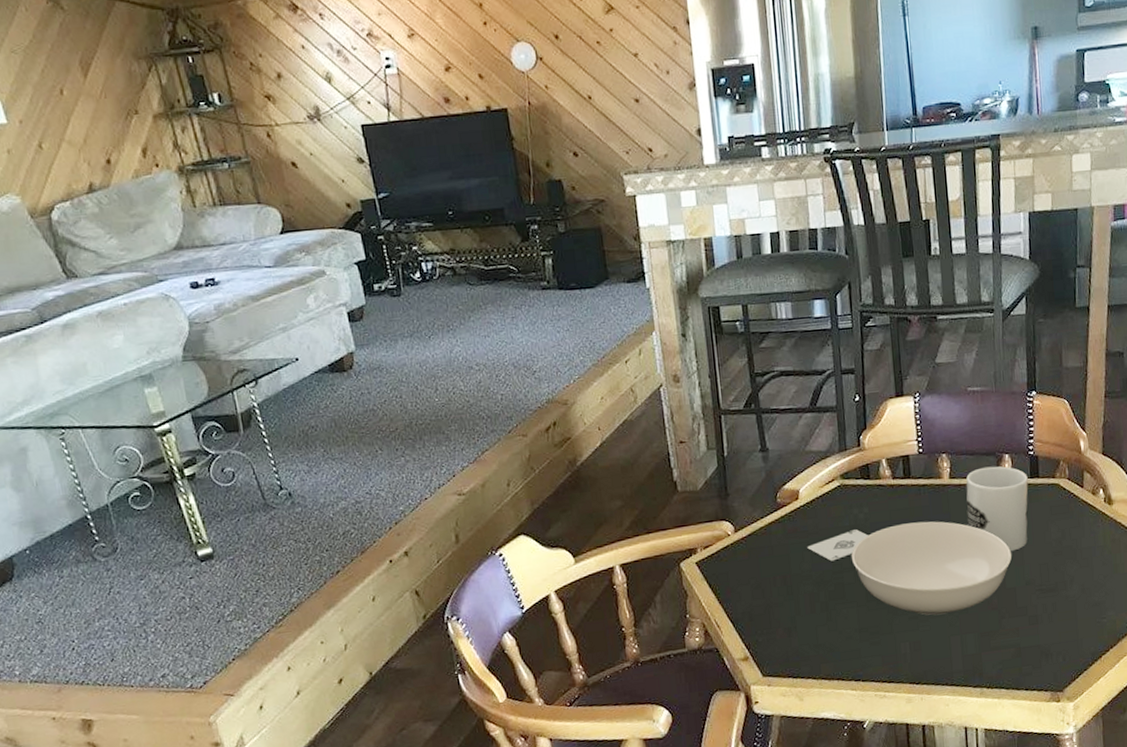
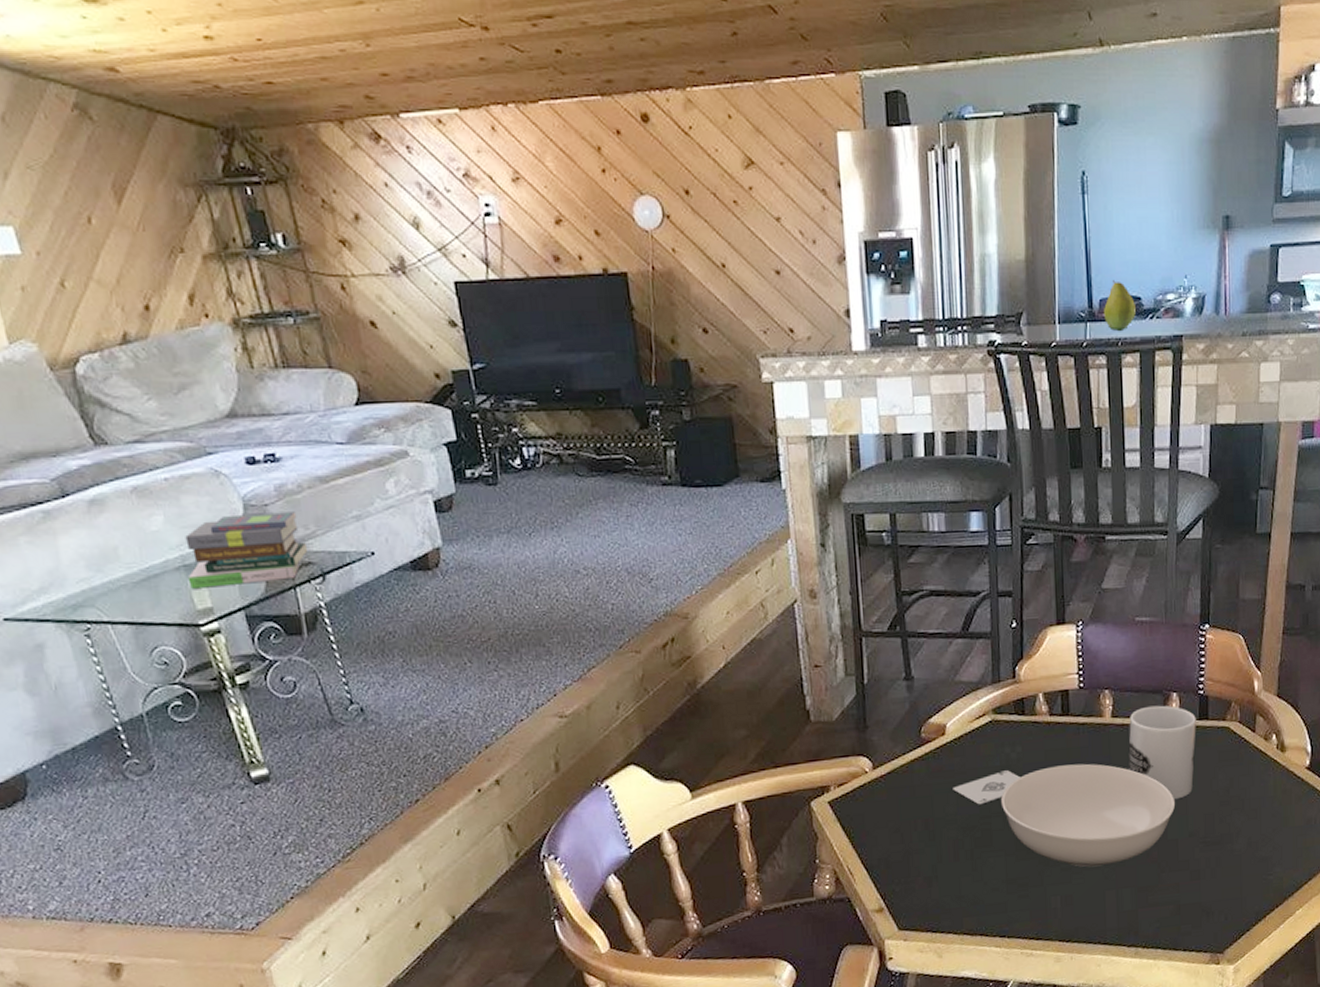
books: none [141,326,242,396] -> present [185,511,307,589]
fruit: none [926,90,956,135] -> present [1103,280,1136,332]

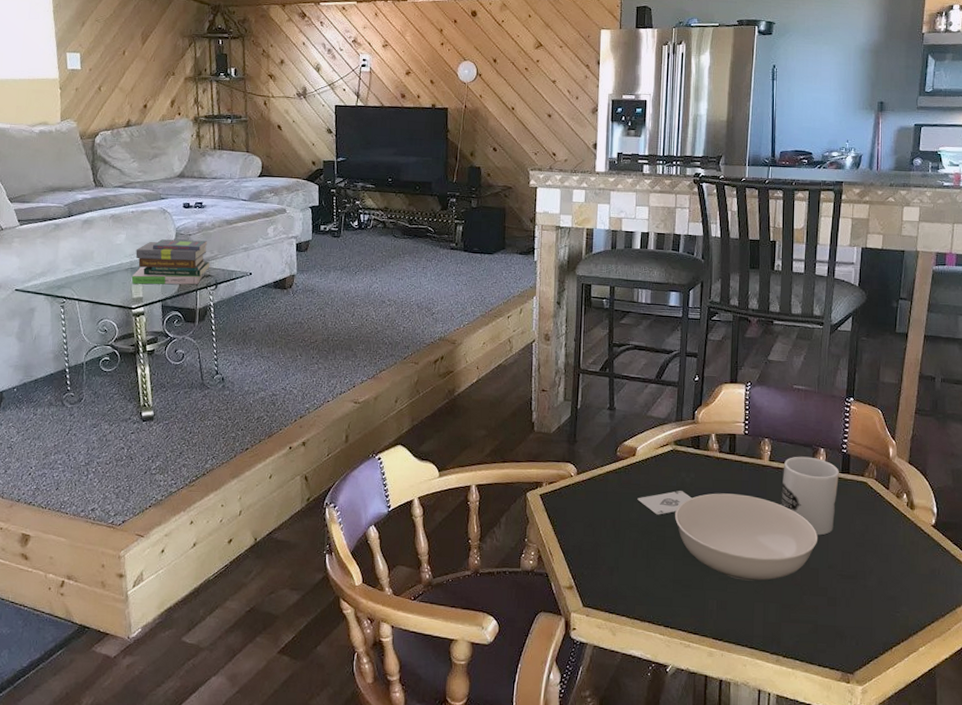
fruit: present [1103,280,1136,332] -> none [782,139,807,175]

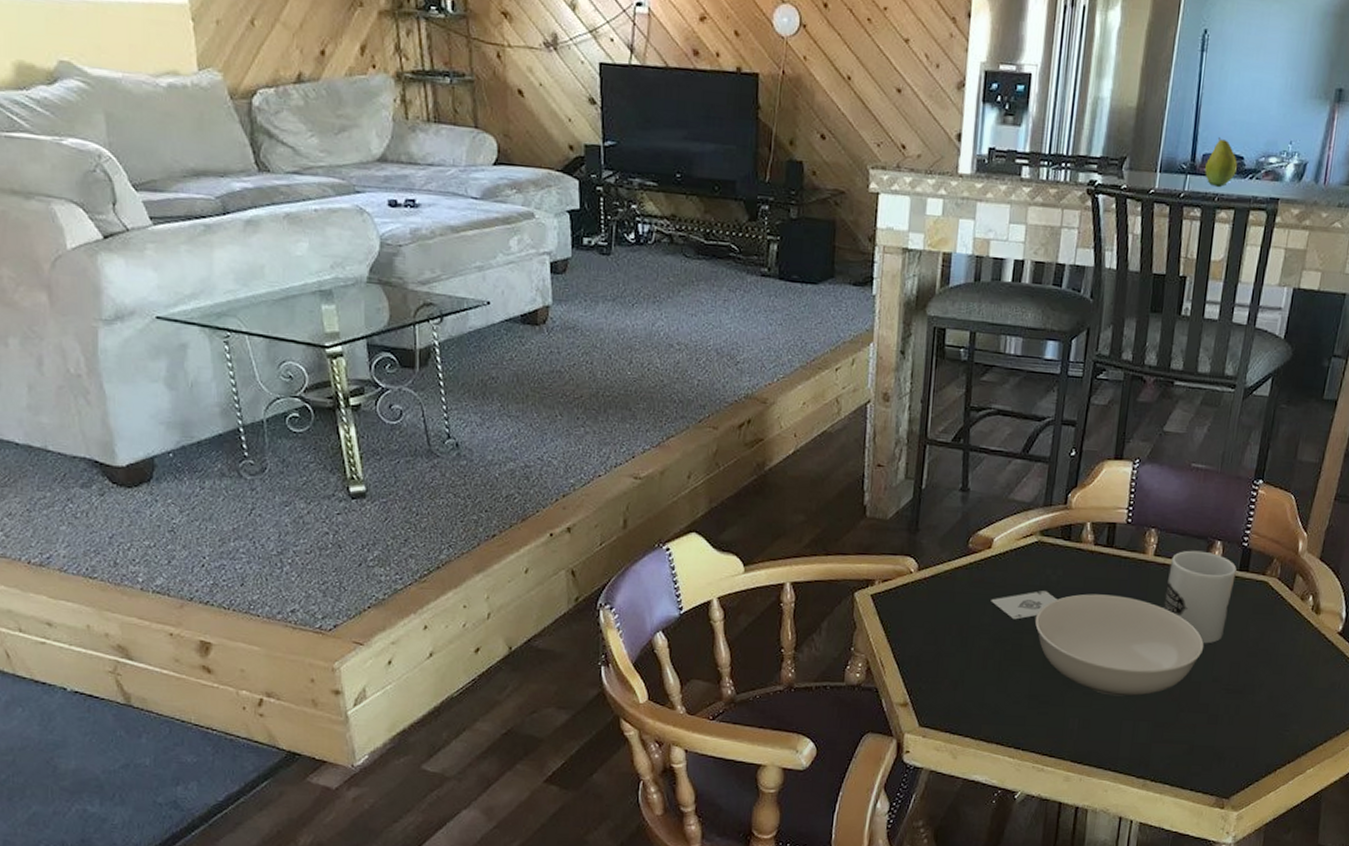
books: present [131,239,210,285] -> none [321,251,430,316]
fruit: none [782,139,807,175] -> present [1204,137,1237,188]

